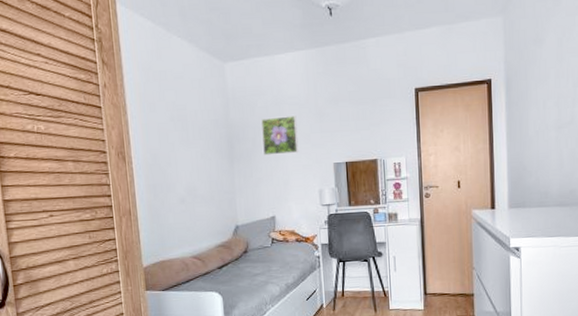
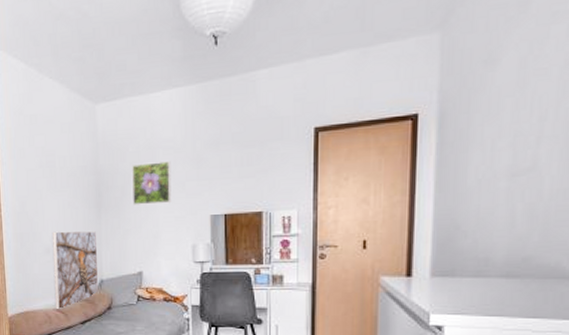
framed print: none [185,180,234,259] -> present [51,231,98,311]

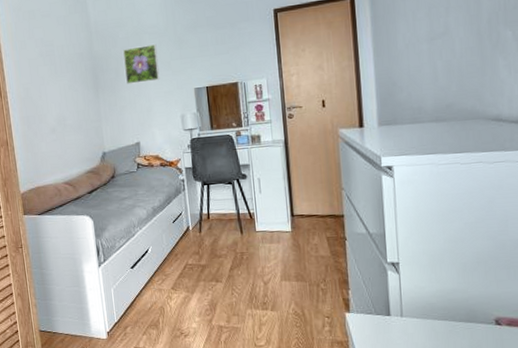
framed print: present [51,231,98,311] -> none [55,110,102,184]

